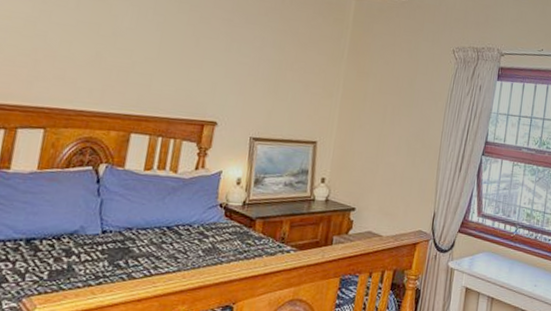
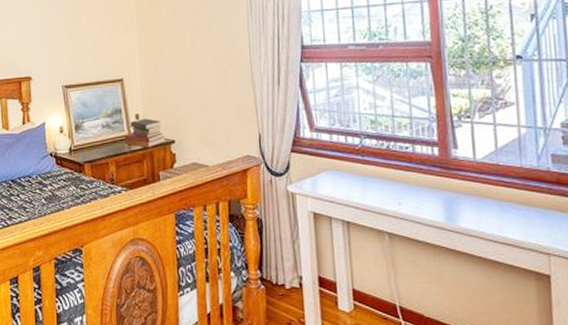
books: none [305,183,347,212] -> present [124,118,165,148]

